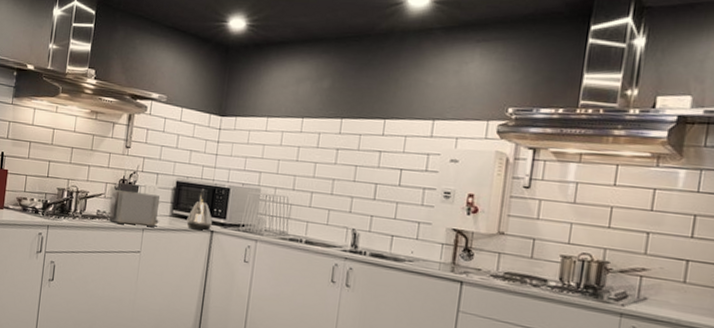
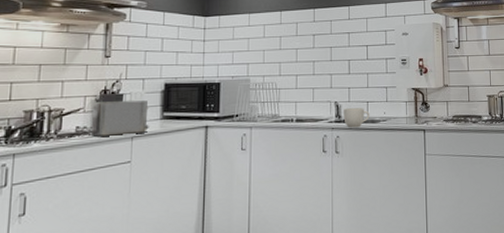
kettle: present [186,189,213,231] -> none [179,87,207,128]
cup: none [360,238,393,264] -> present [343,108,370,128]

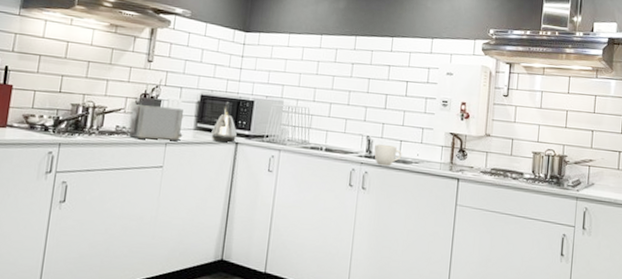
kettle: none [179,87,207,128] -> present [211,102,238,143]

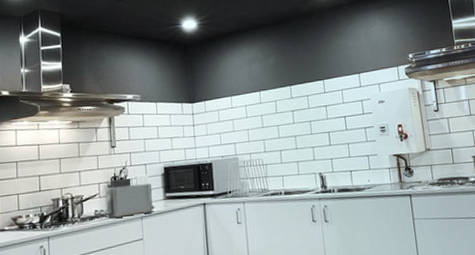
kettle: present [211,102,238,143] -> none [180,168,204,207]
cup: present [374,144,402,166] -> none [328,177,355,198]

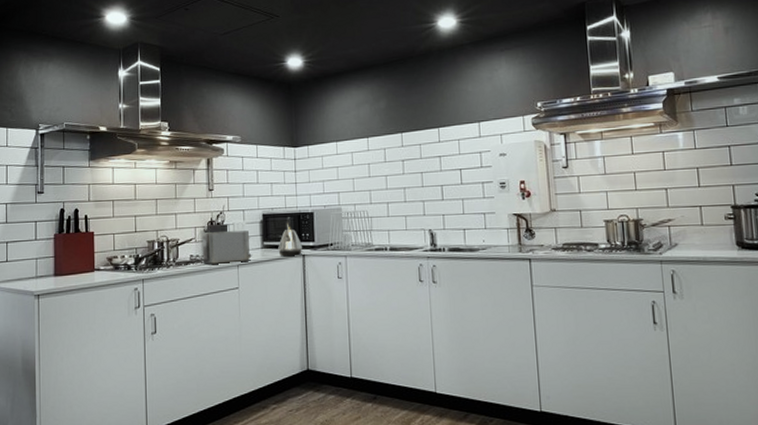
kettle: none [180,168,204,207] -> present [278,217,303,257]

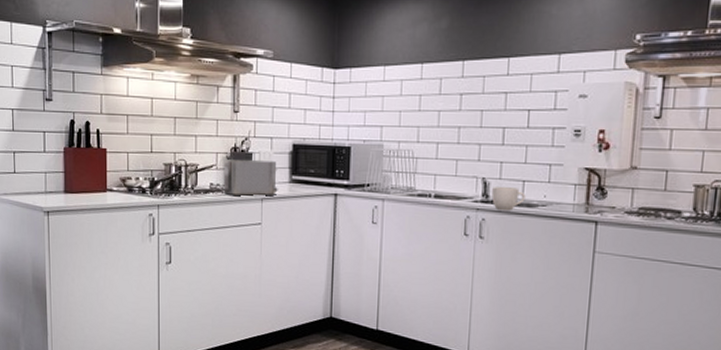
kettle: present [278,217,303,257] -> none [308,150,336,195]
cup: none [438,236,468,257] -> present [492,187,526,211]

